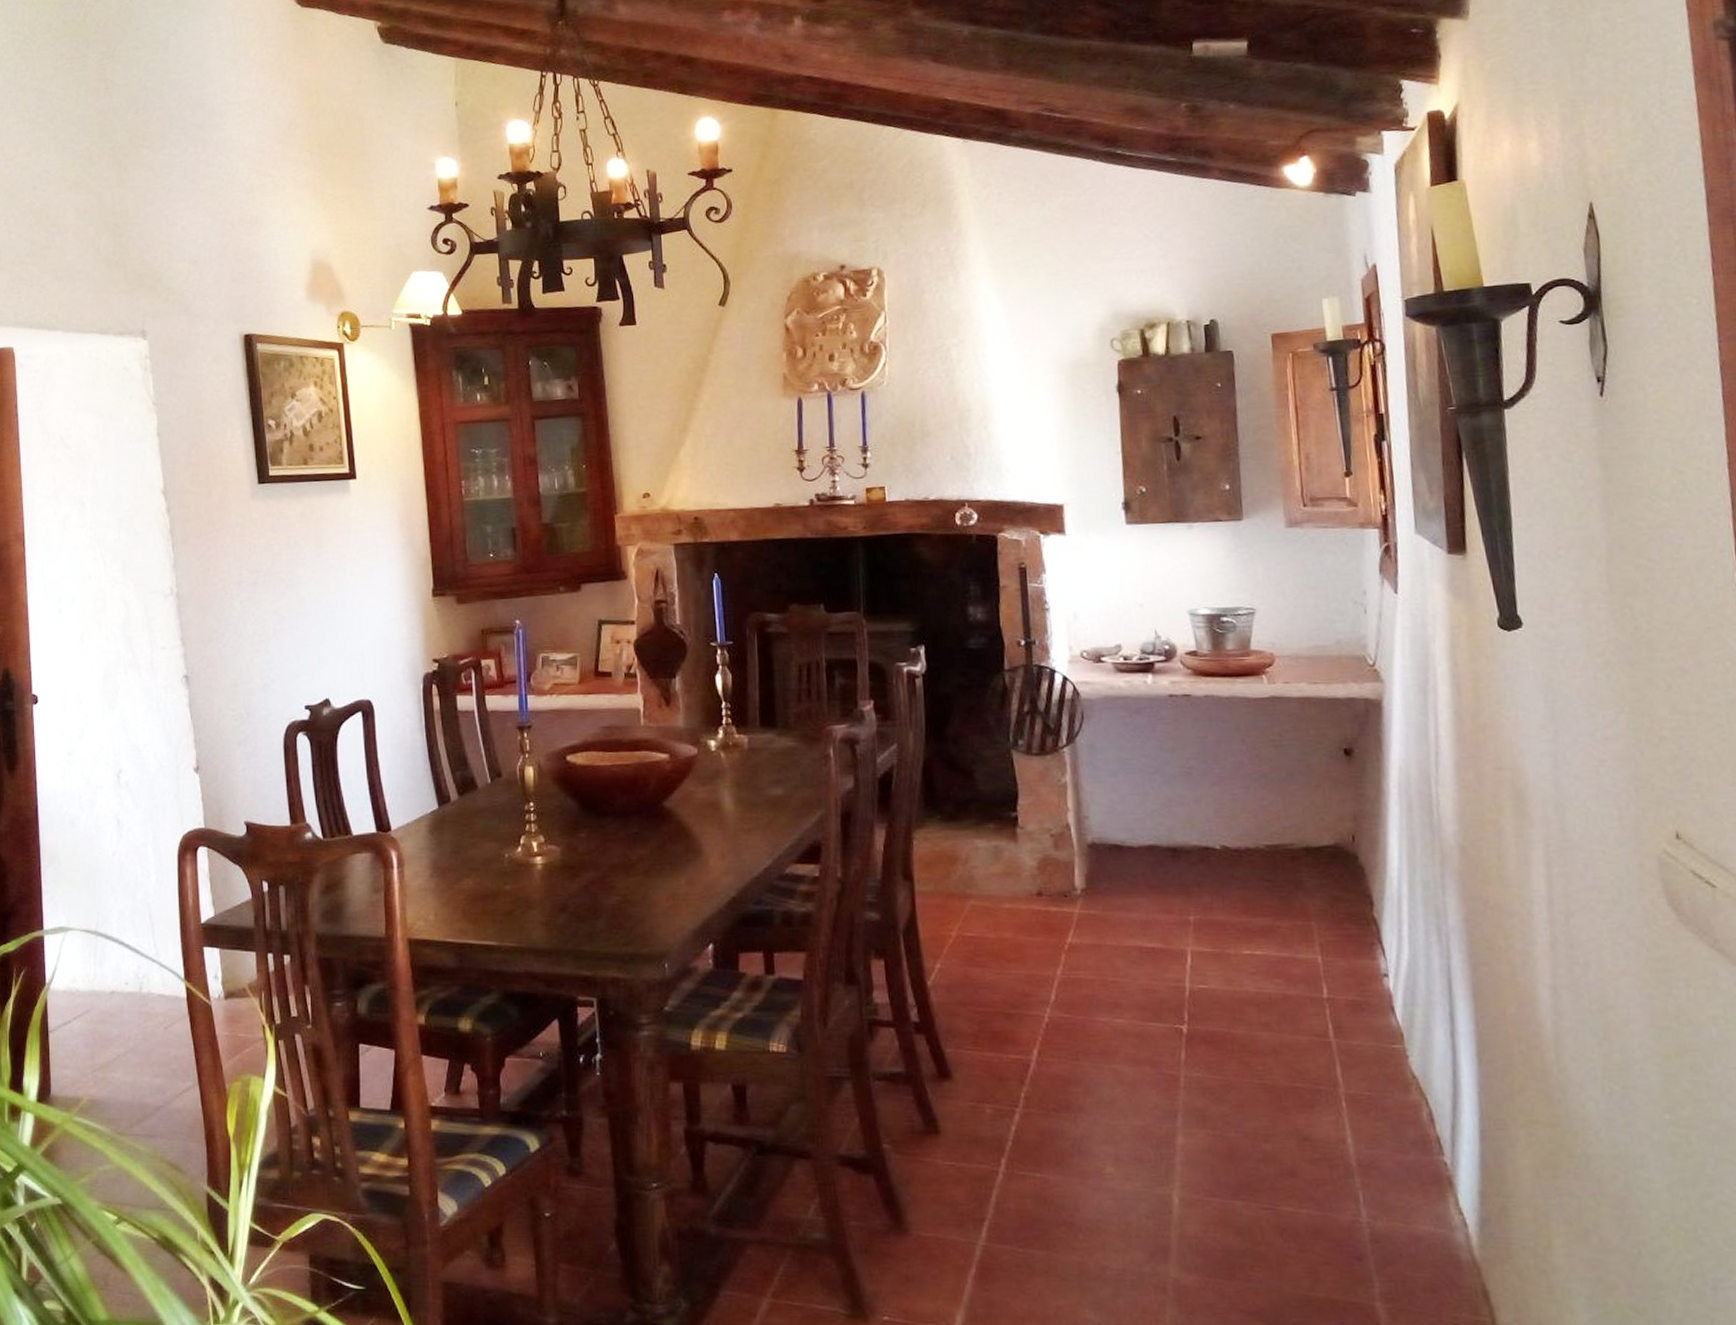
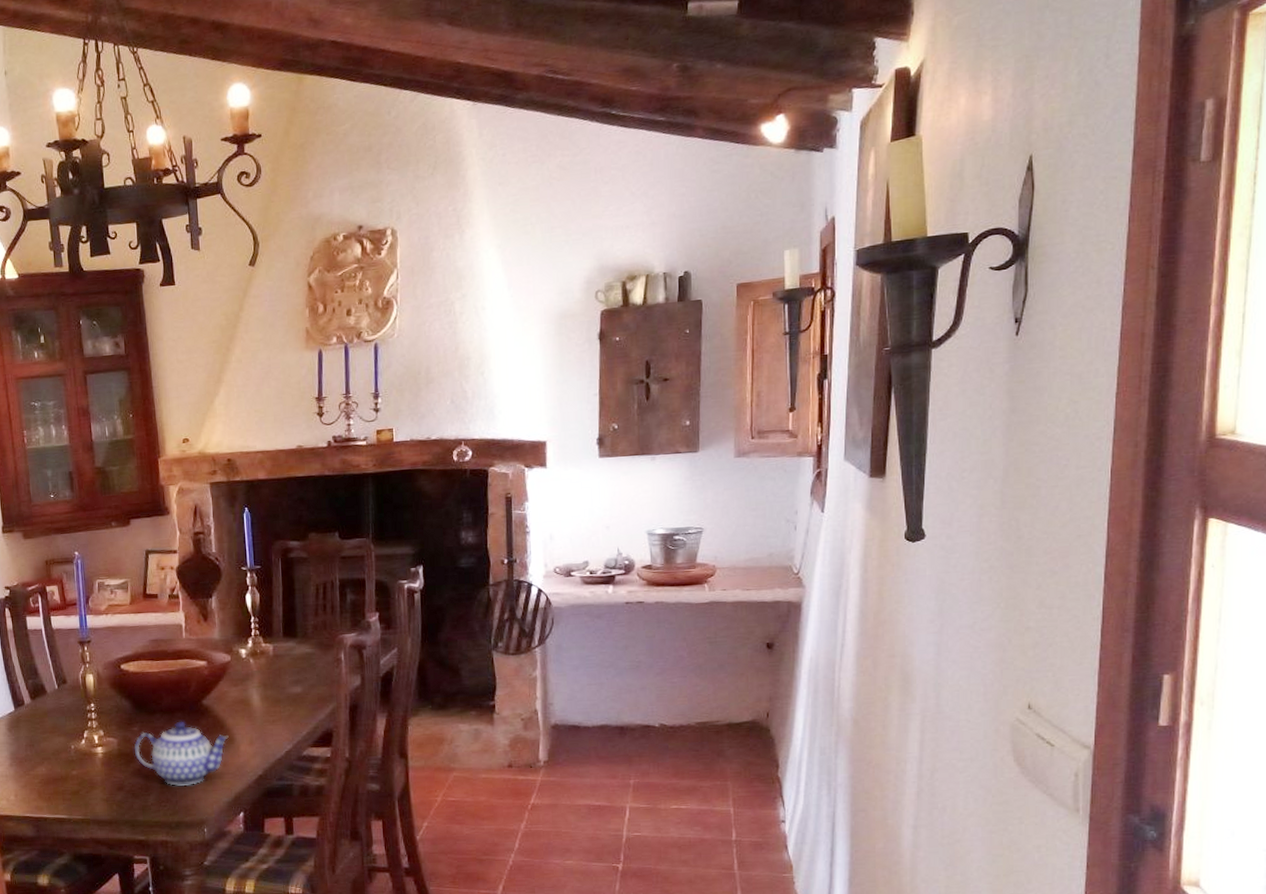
teapot: none [580,826,695,908] -> present [134,721,229,786]

